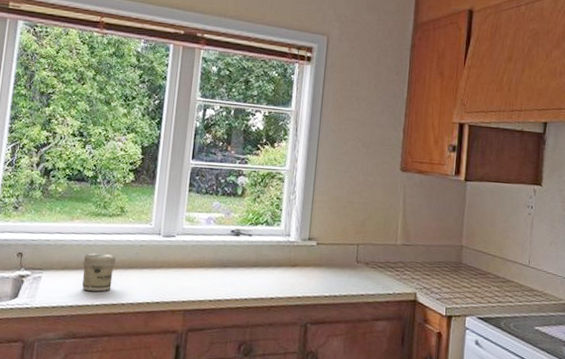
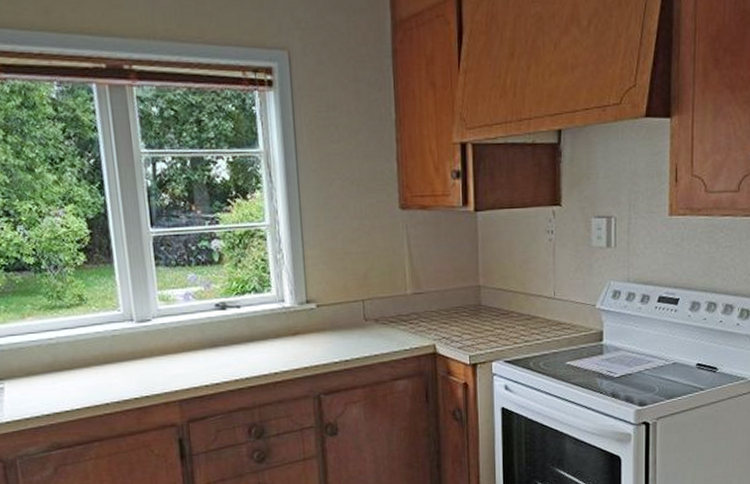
jar: present [82,253,116,292] -> none [48,350,90,395]

